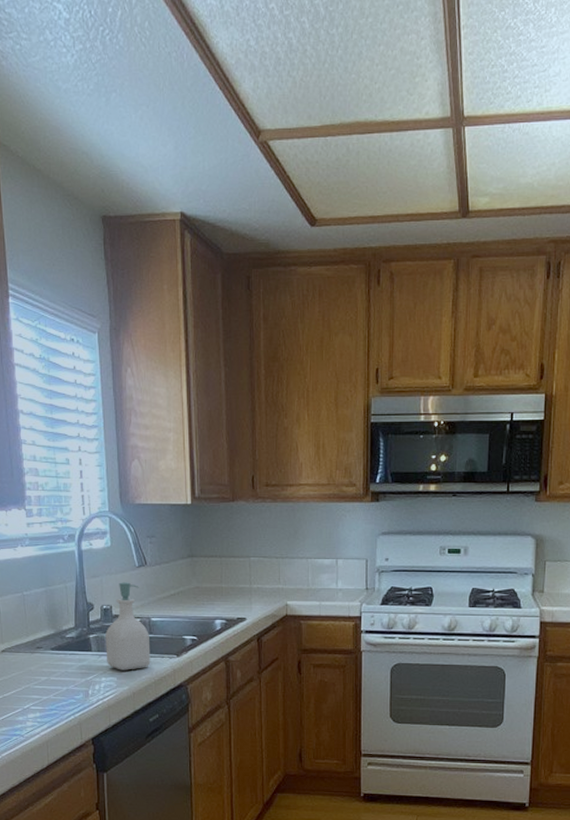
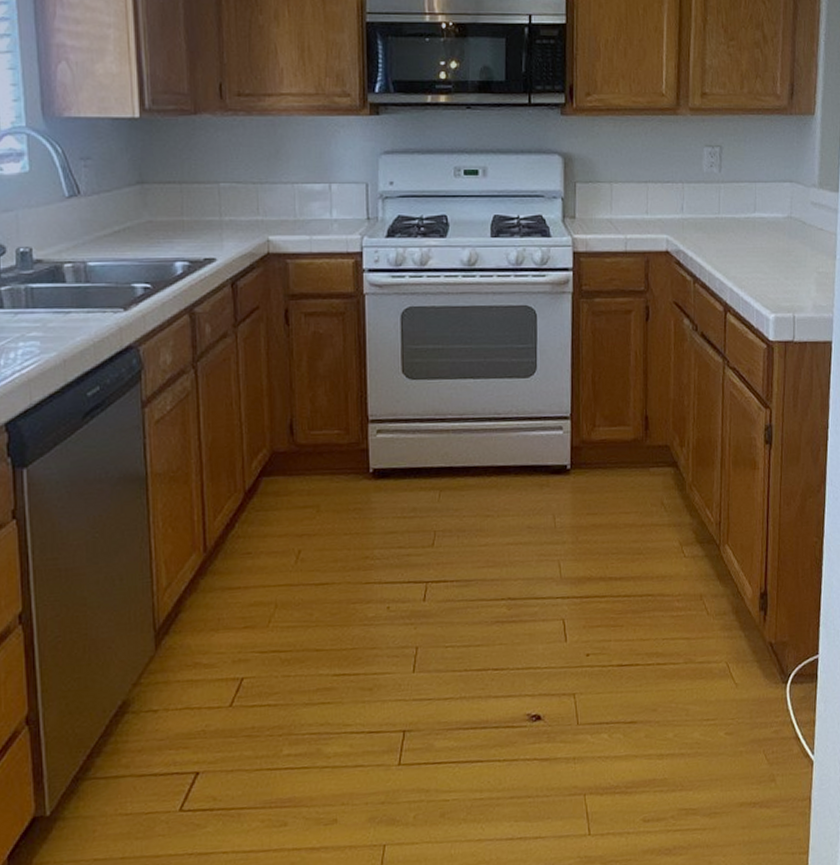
soap bottle: present [105,582,151,671] -> none [23,217,88,332]

